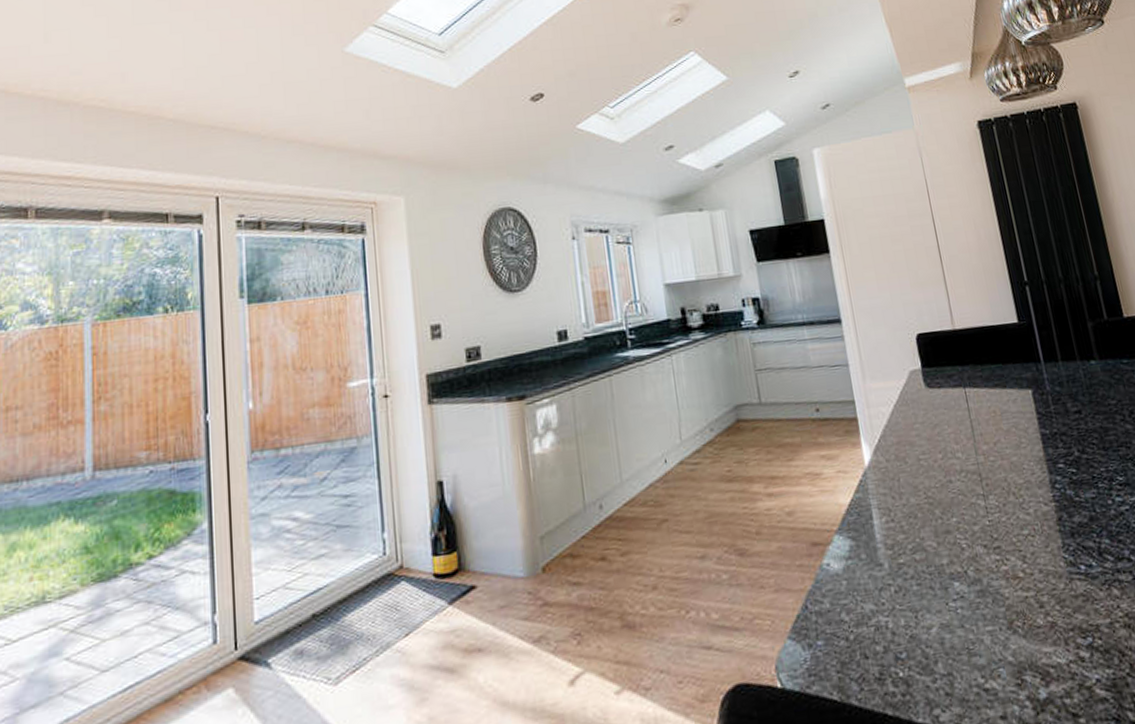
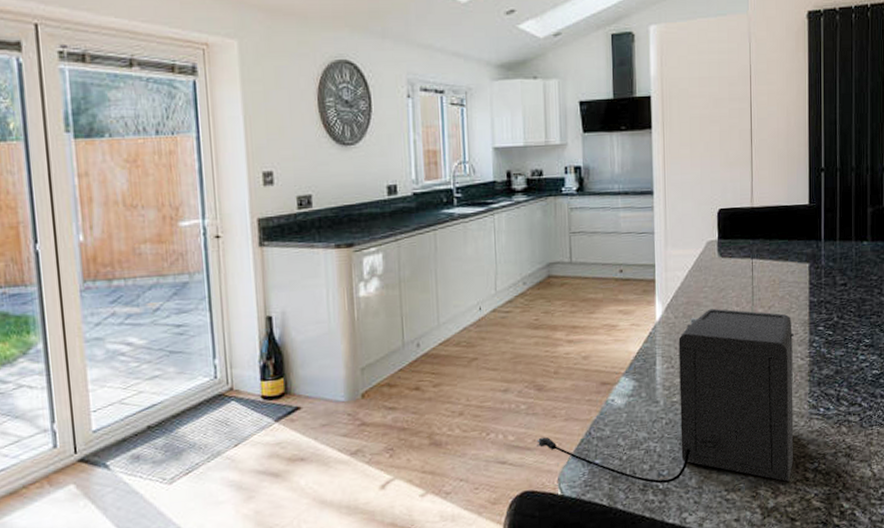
coffee maker: none [745,447,1061,671] -> present [537,308,794,484]

